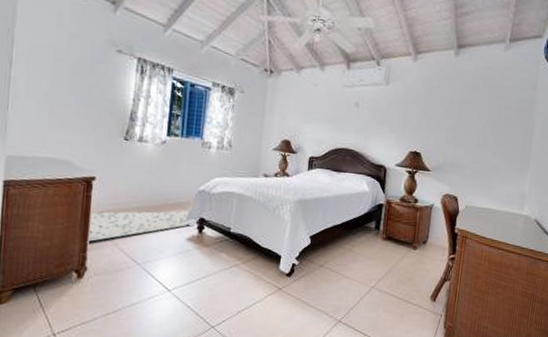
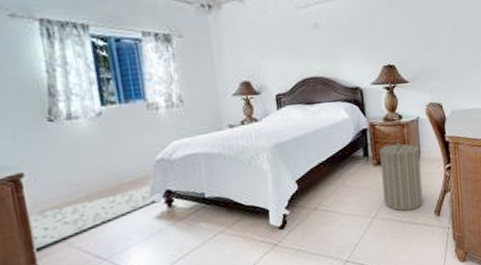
laundry hamper: none [385,221,428,289] -> present [380,139,423,211]

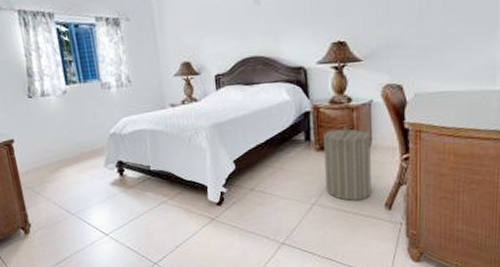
rug: present [30,187,158,251] -> none [20,157,112,201]

